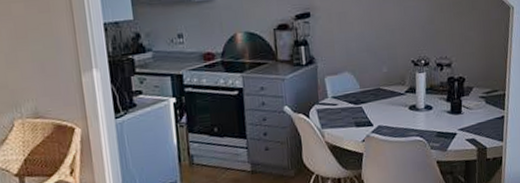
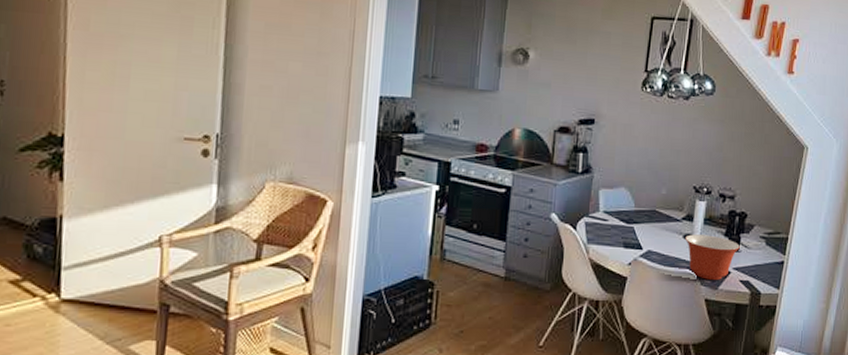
mixing bowl: none [411,102,462,144] -> present [685,234,740,280]

